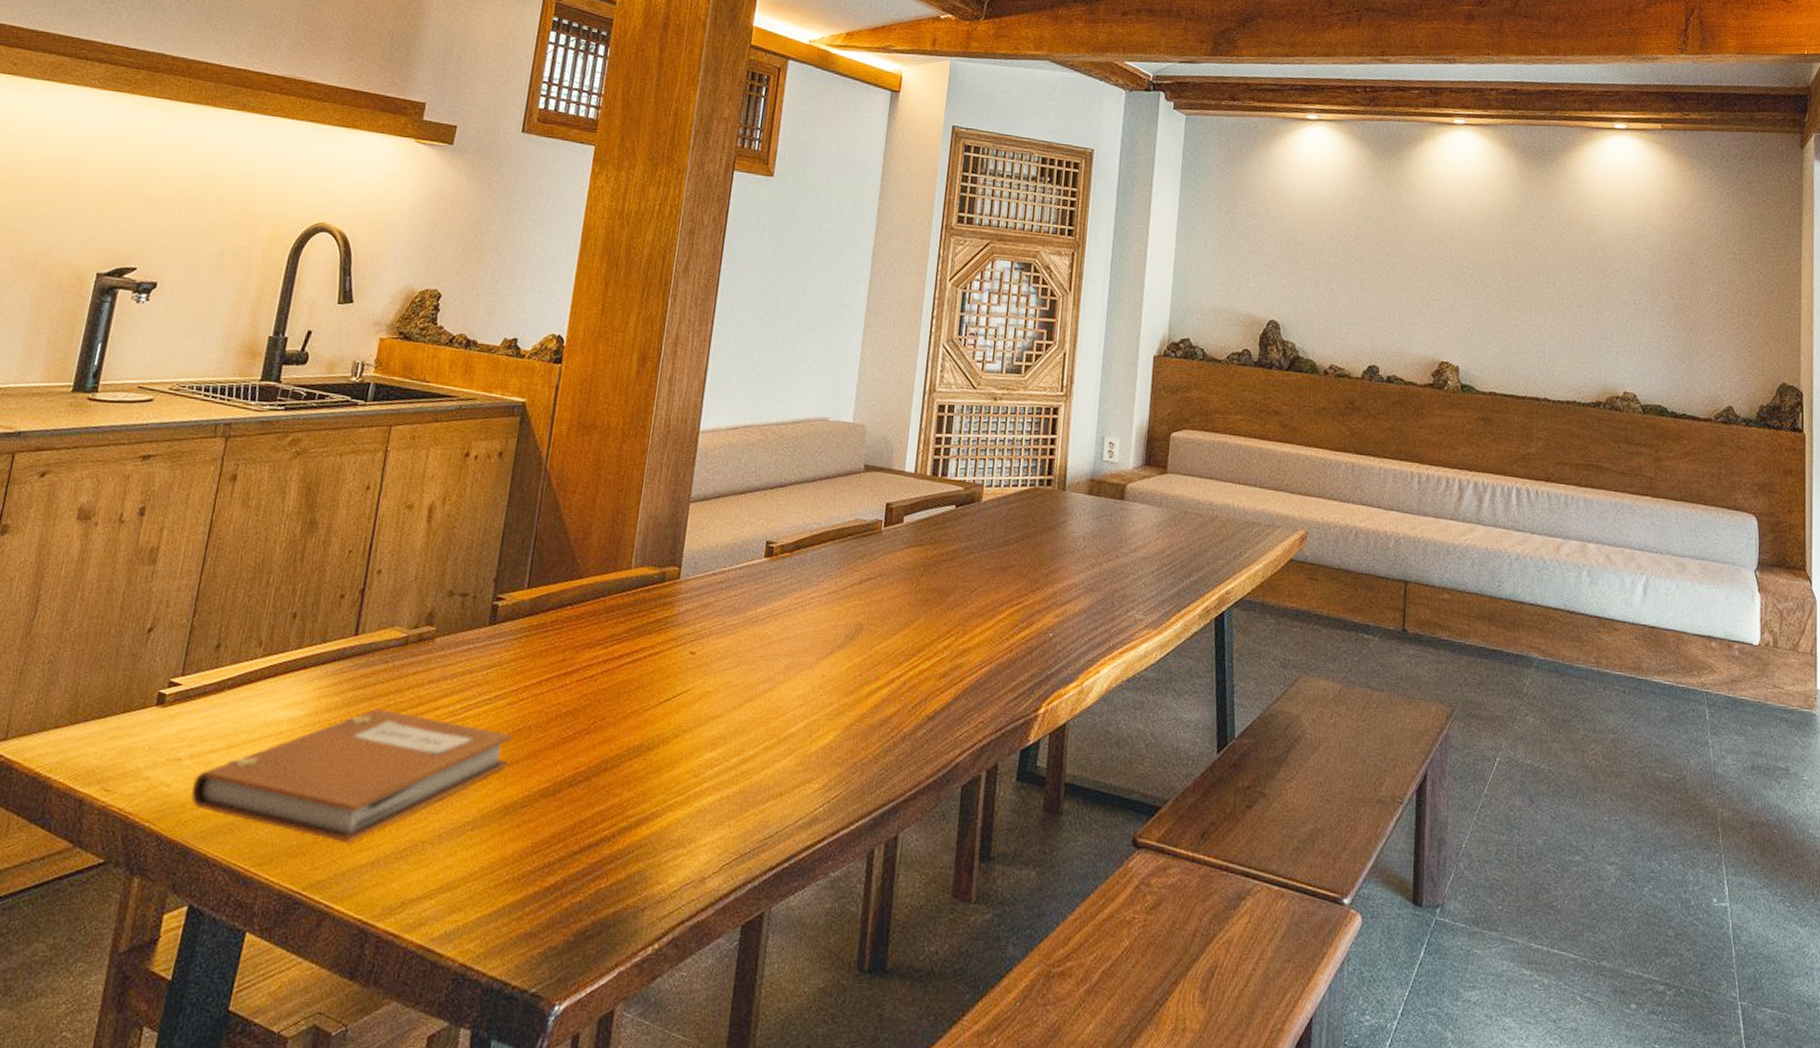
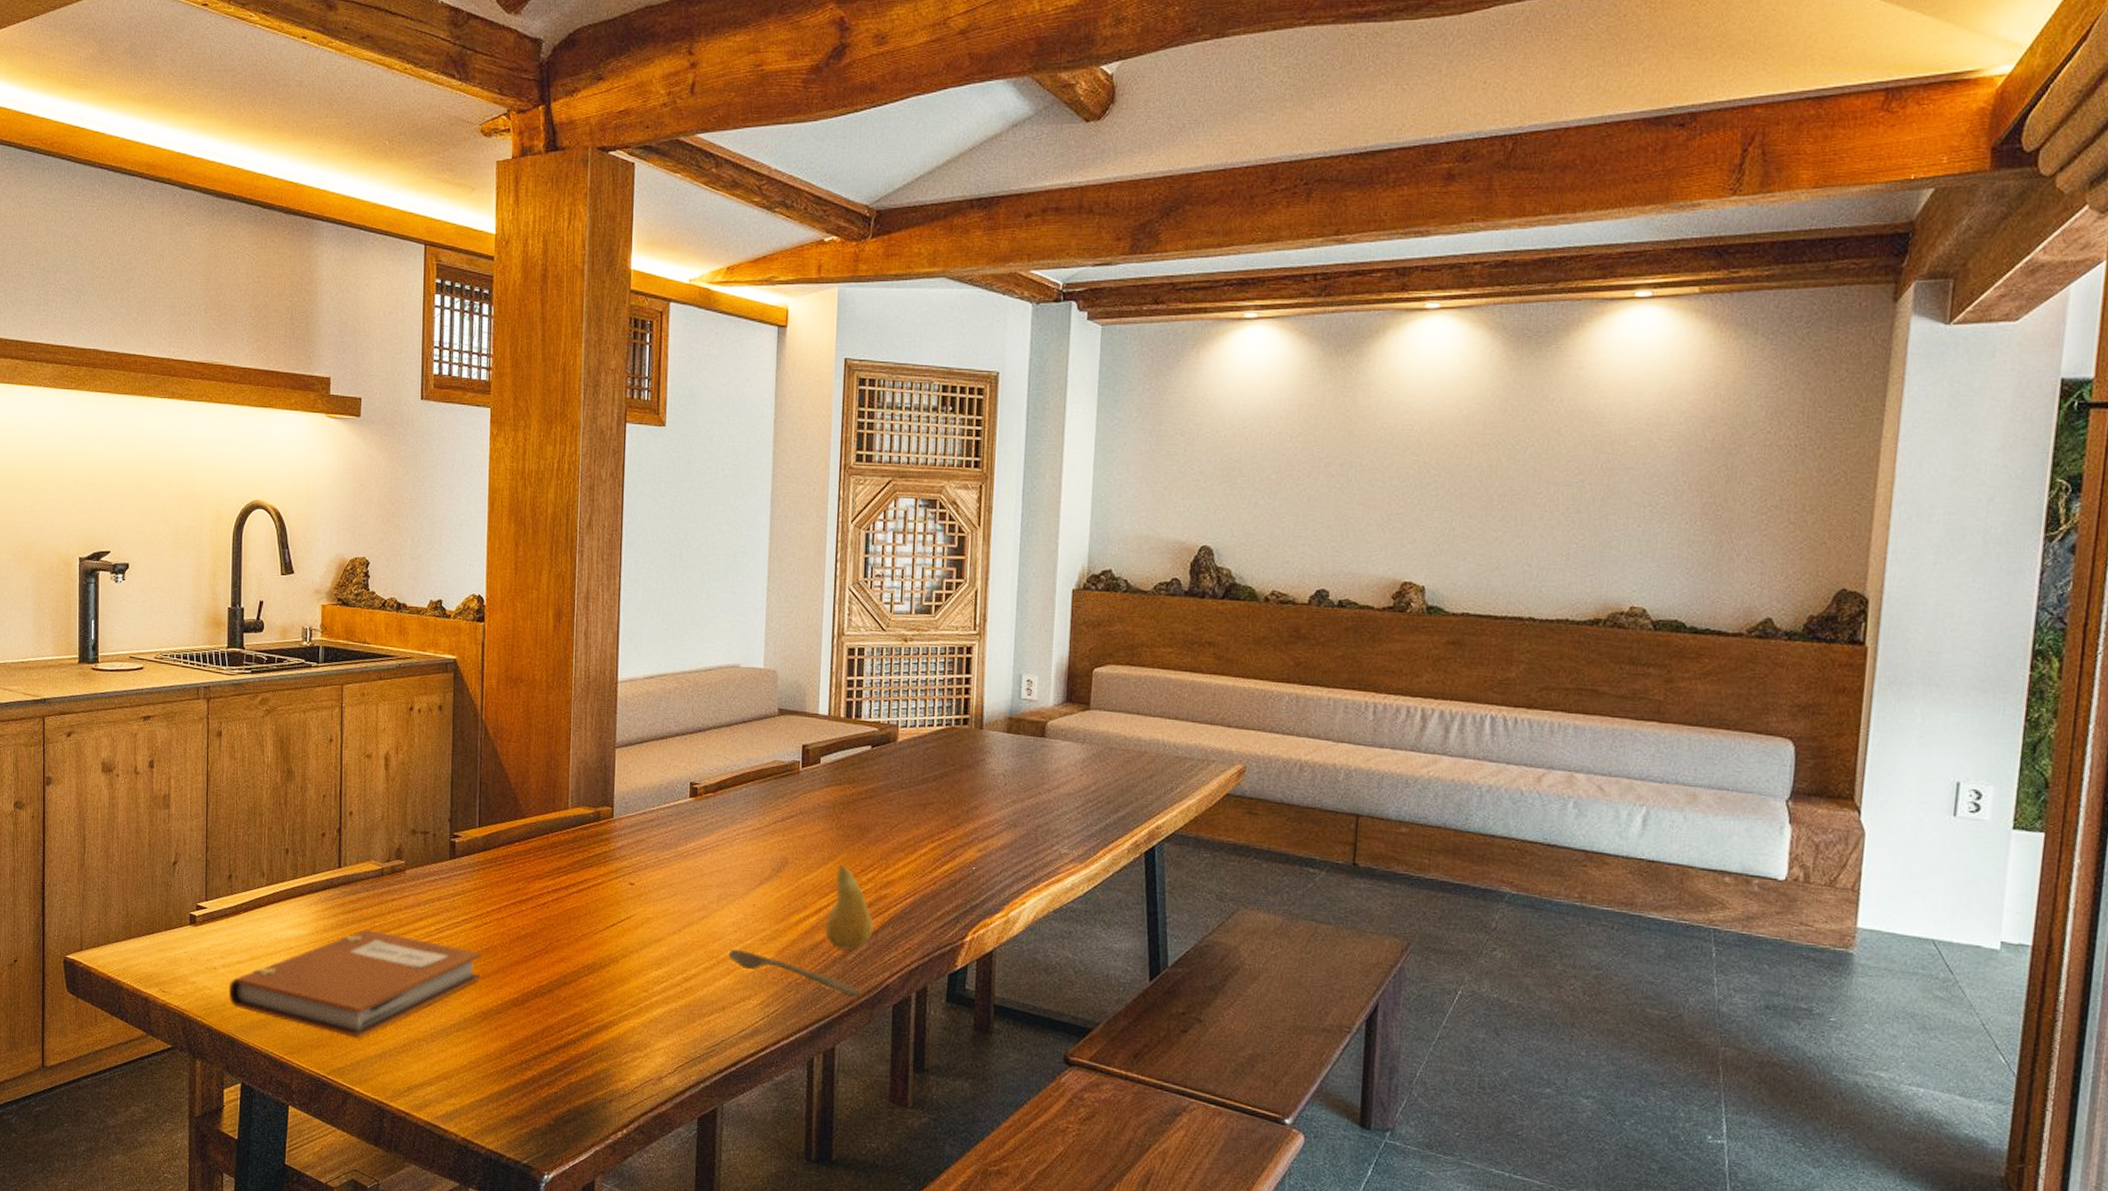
spoon: none [791,725,930,778] -> present [728,949,862,997]
fruit: none [896,630,947,725] -> present [825,864,874,950]

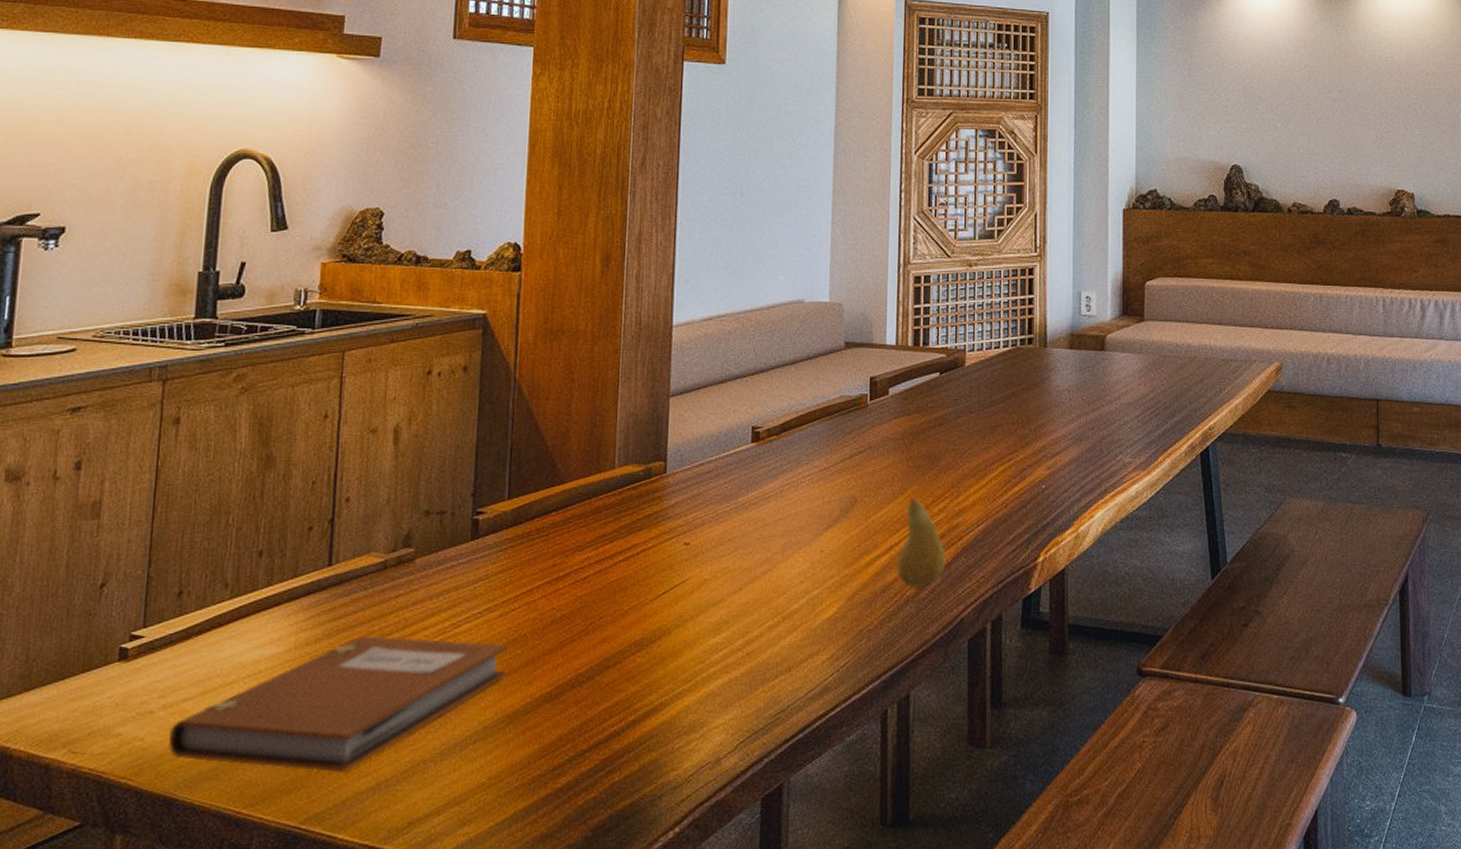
spoon: present [728,949,862,997] -> none [794,601,936,637]

